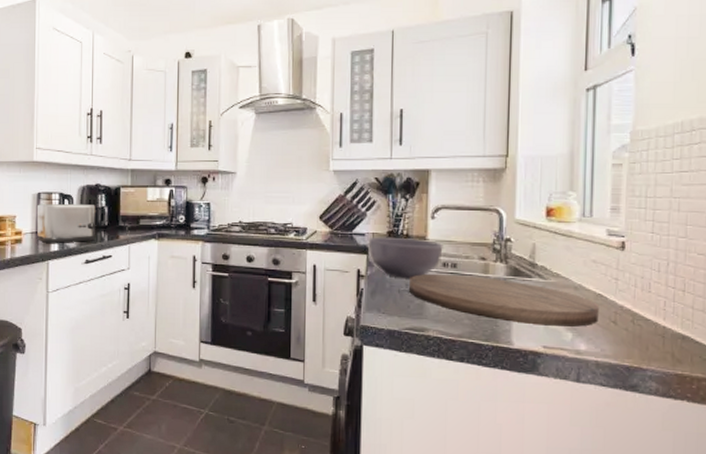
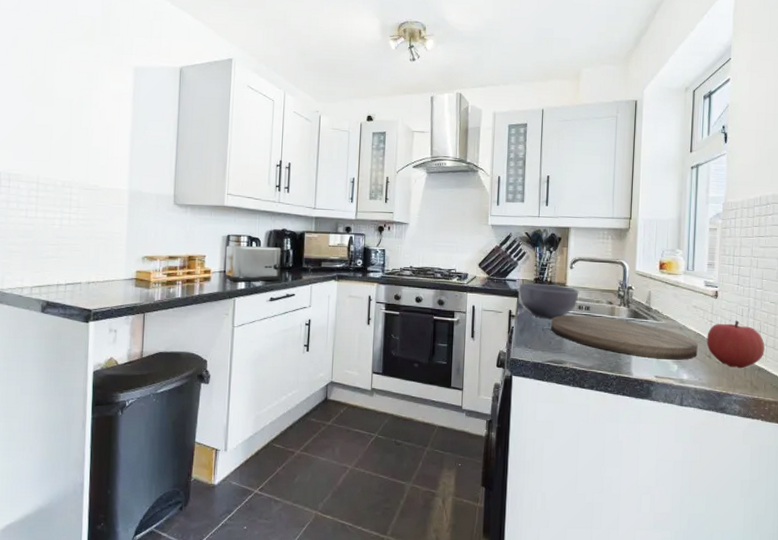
fruit: none [610,277,691,337] -> present [706,320,765,369]

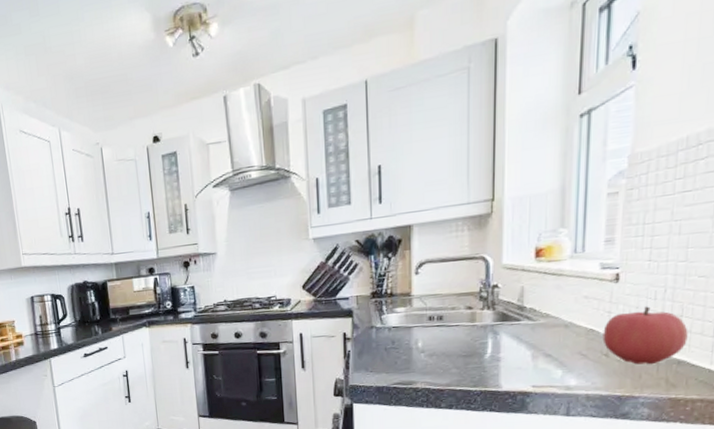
toaster: present [225,245,282,283] -> none [32,301,90,343]
bowl: present [519,282,579,318] -> none [353,296,428,336]
cutting board: present [551,315,698,360] -> none [396,325,590,366]

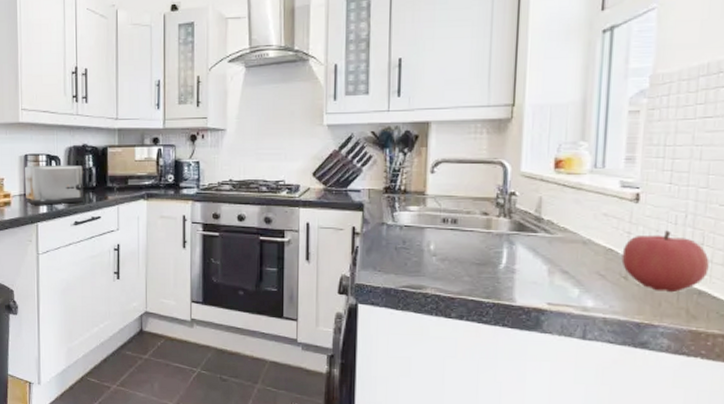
toaster: none [32,301,90,343] -> present [25,164,84,206]

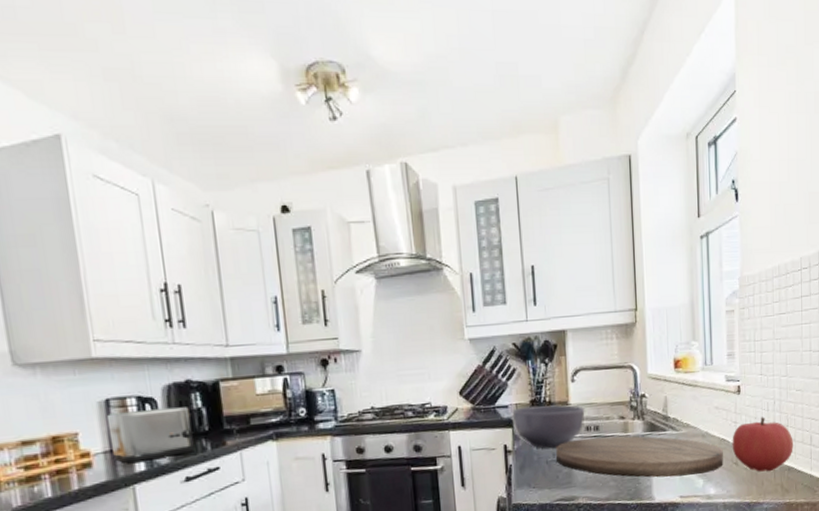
bowl: none [364,193,443,235] -> present [512,405,585,448]
cutting board: none [407,230,609,283] -> present [556,436,723,477]

